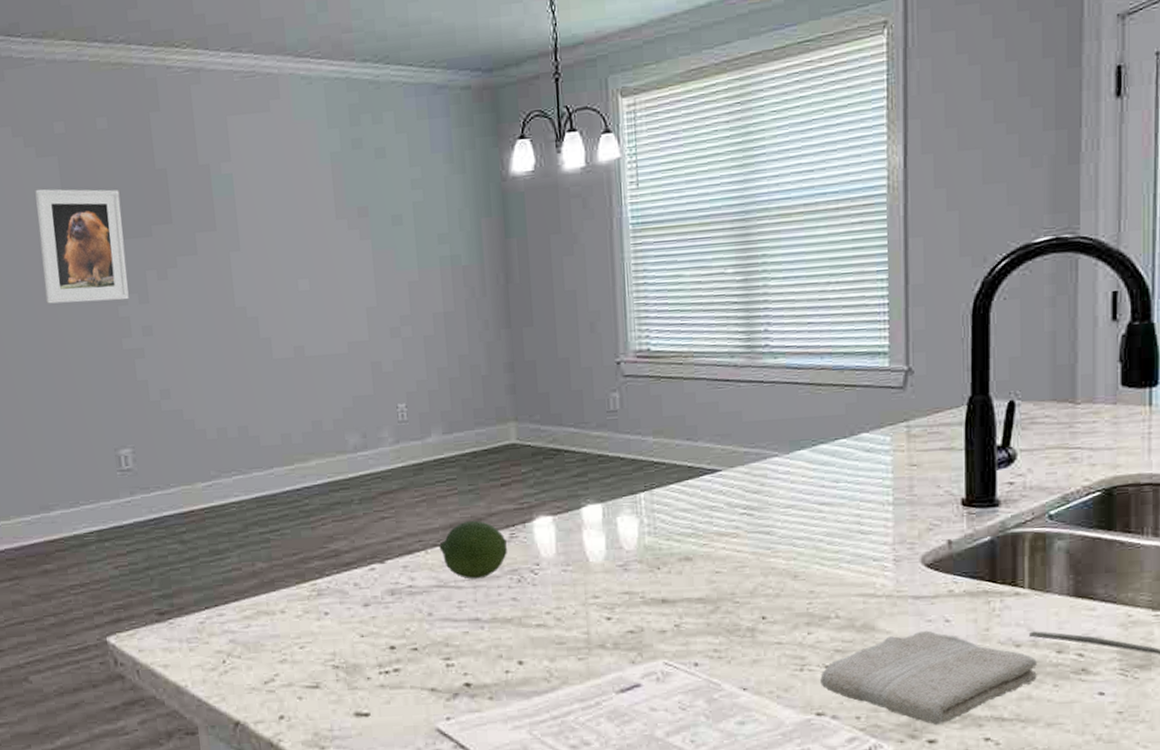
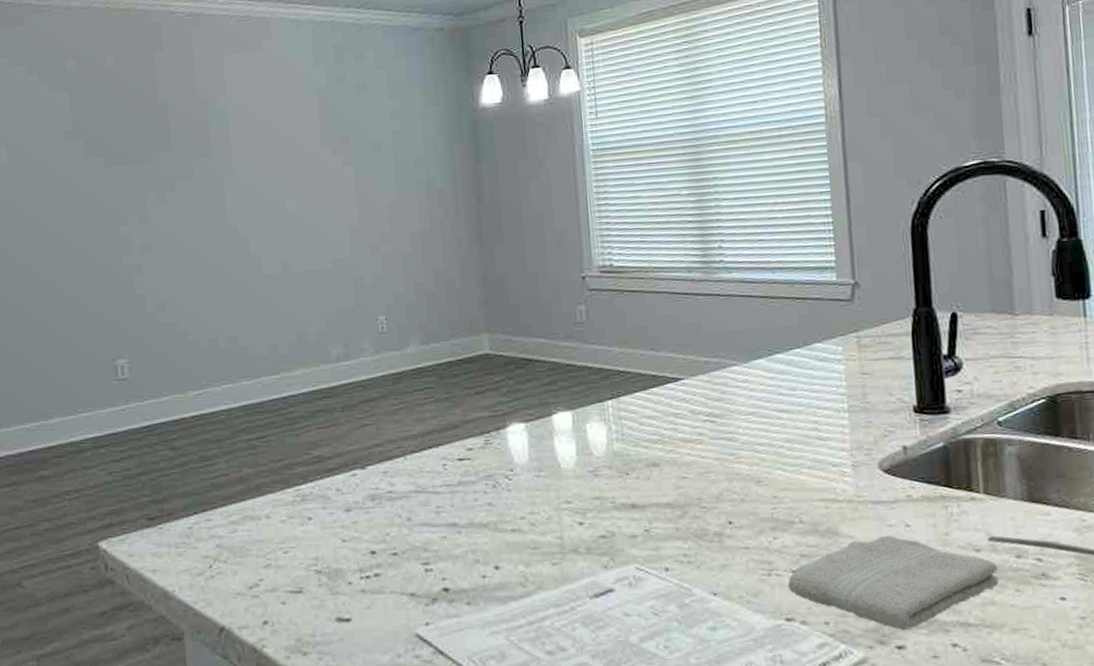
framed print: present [35,188,129,304] -> none [47,120,130,224]
fruit: present [439,520,507,580] -> none [417,427,482,485]

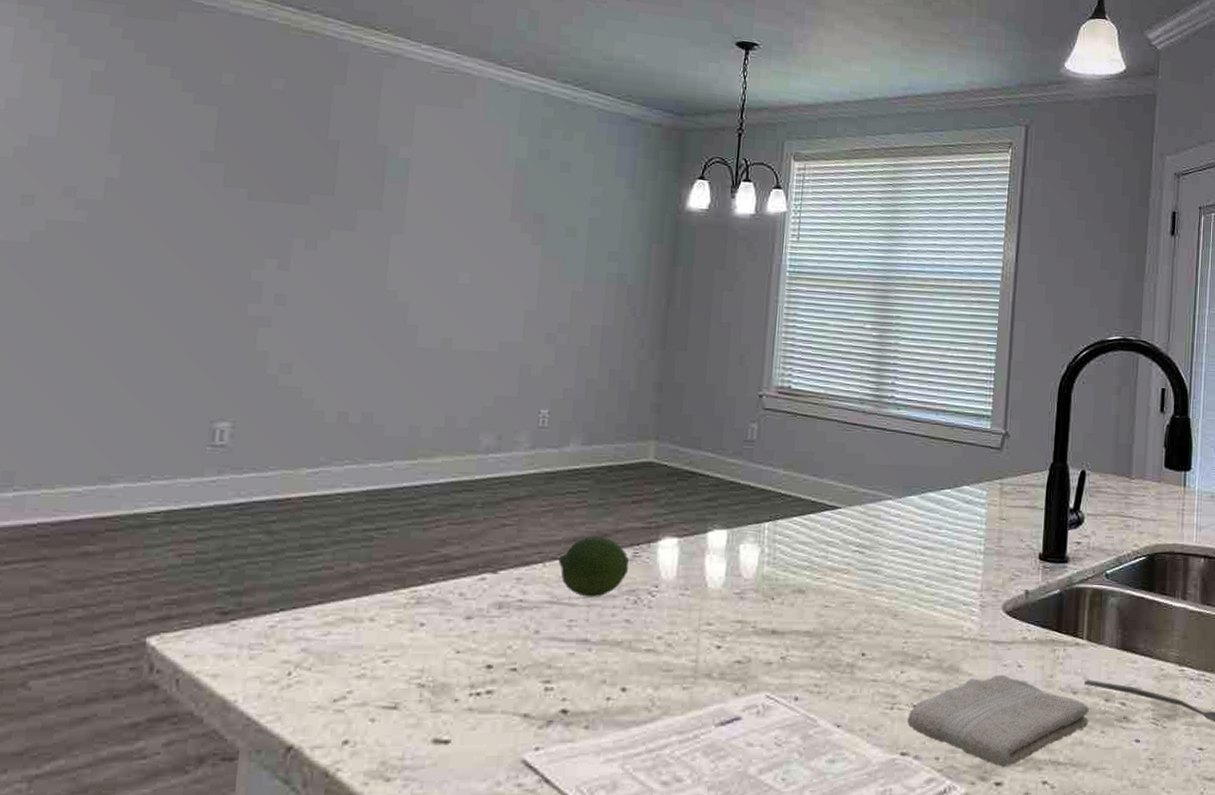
fruit: none [417,427,482,485] -> present [558,535,629,597]

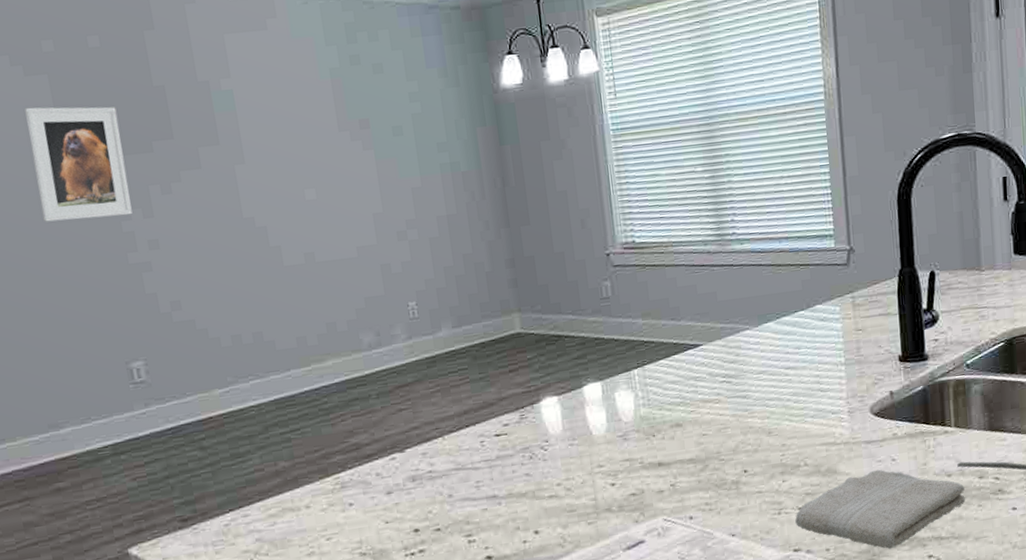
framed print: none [166,135,282,264] -> present [25,106,133,222]
fruit: present [558,535,629,597] -> none [455,405,519,461]

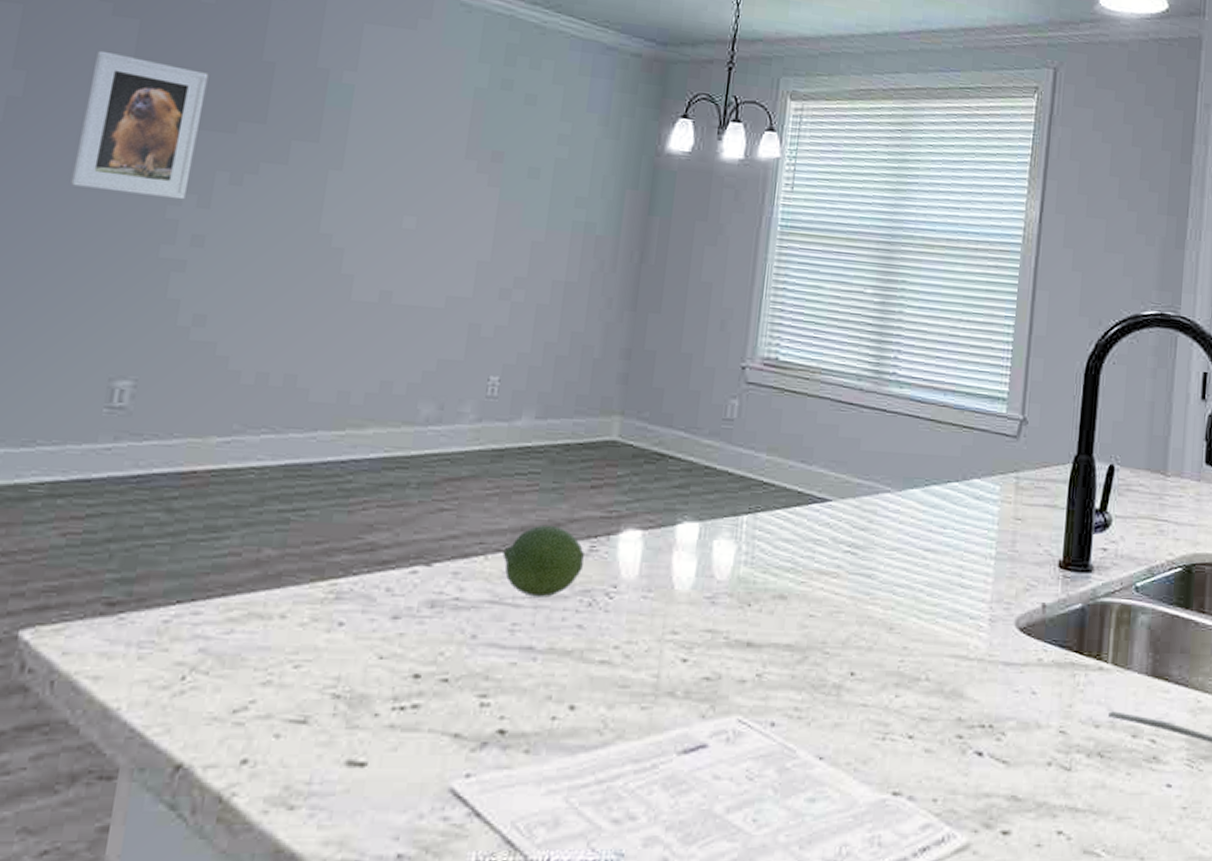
fruit: none [455,405,519,461] -> present [502,524,584,598]
washcloth: present [795,469,965,549] -> none [901,702,1113,814]

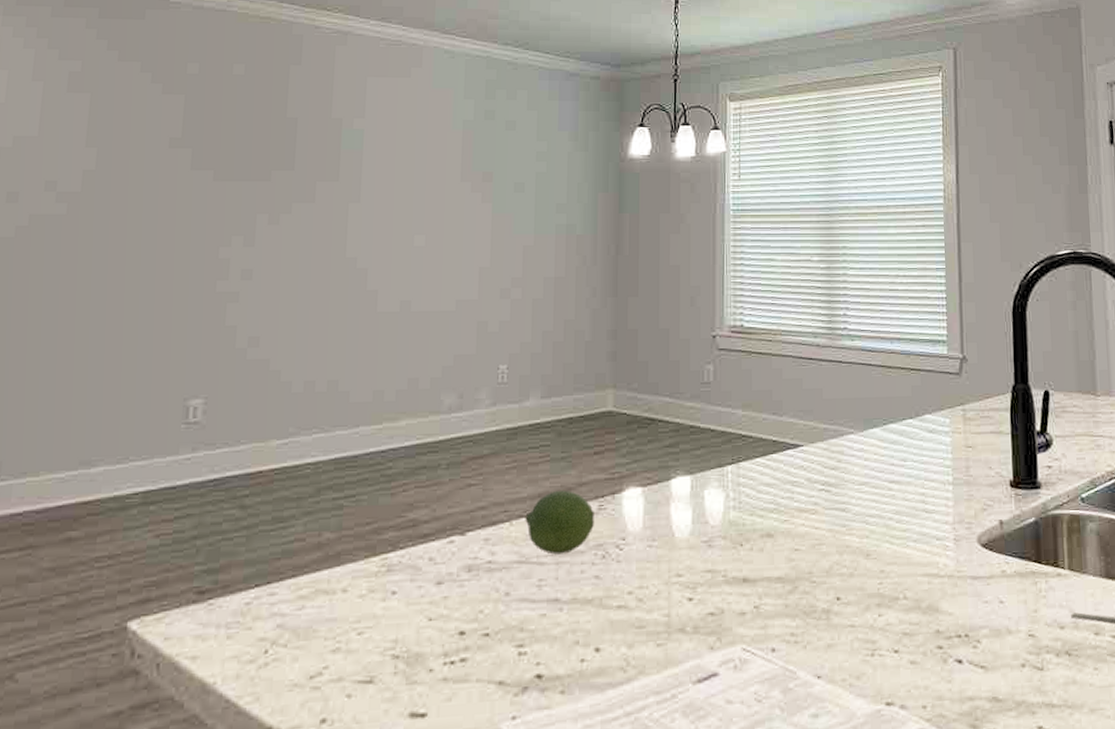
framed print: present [71,50,209,200] -> none [140,124,244,242]

